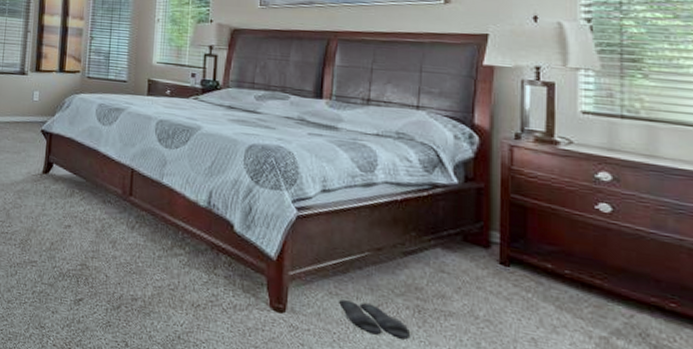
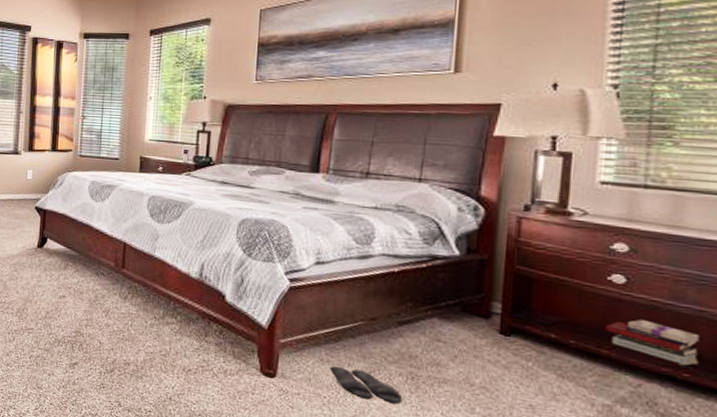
books: none [596,248,684,296] -> present [605,319,700,367]

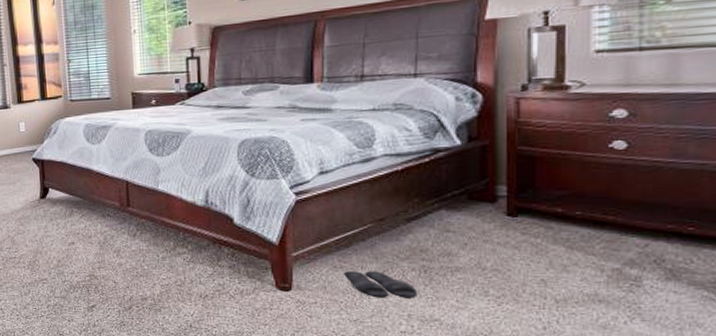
books: present [605,319,700,367] -> none [610,180,704,221]

